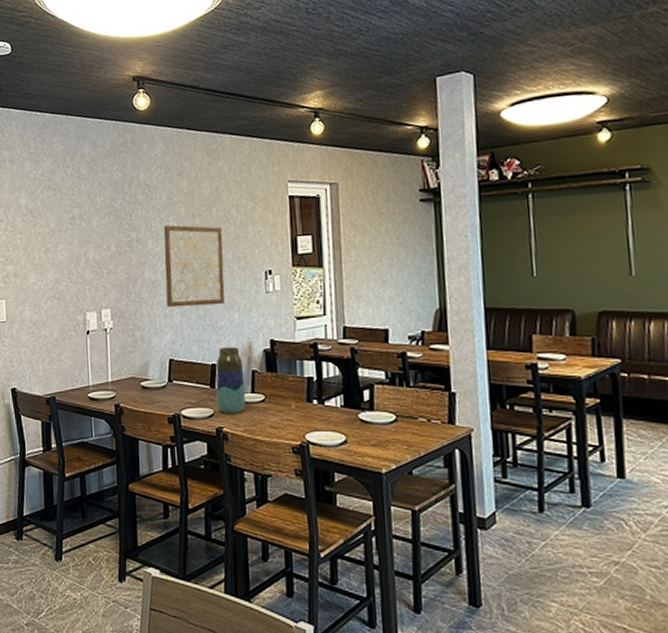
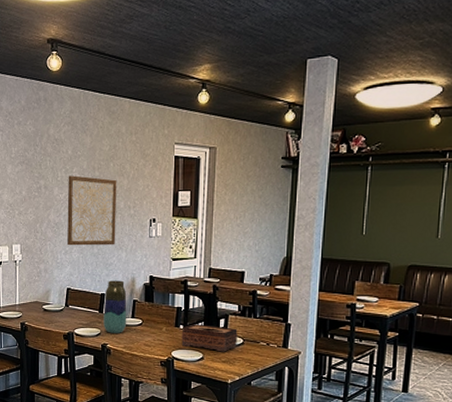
tissue box: none [315,397,389,433] -> present [181,324,238,352]

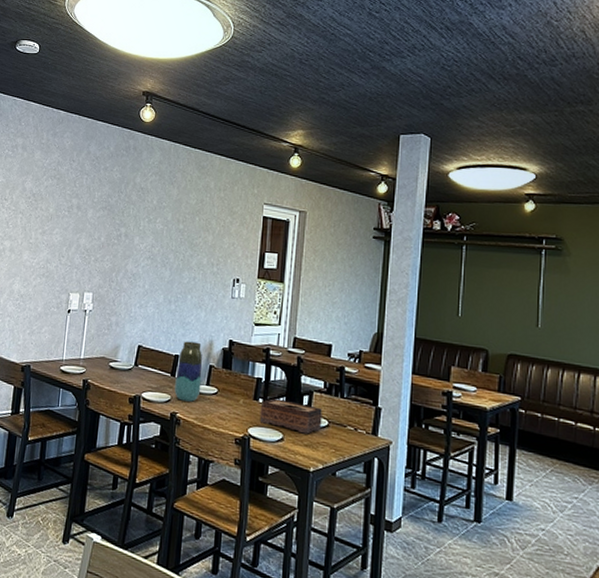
wall art: present [67,175,117,246] -> none [143,226,202,303]

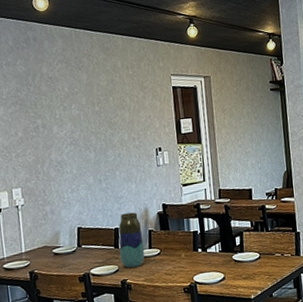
tissue box: present [259,398,322,434] -> none [200,244,255,270]

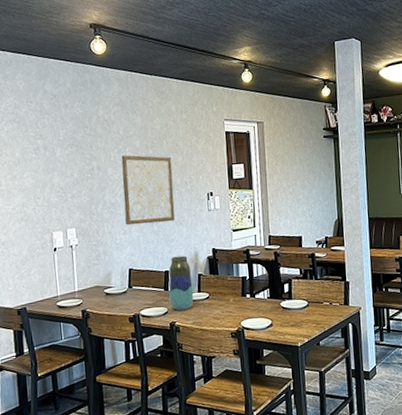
wall art: none [67,111,124,184] -> present [121,155,175,226]

